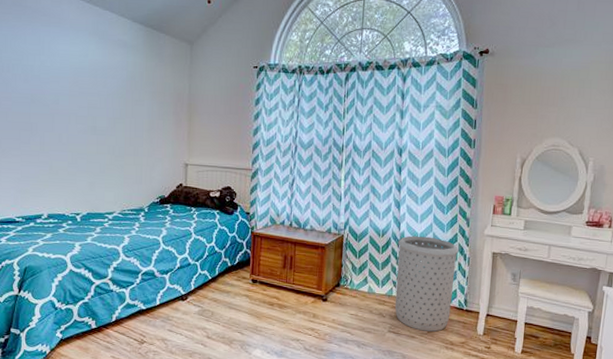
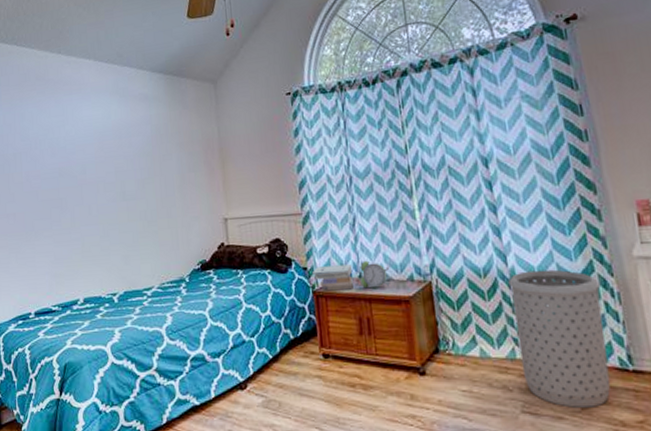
books: none [254,213,285,234] -> present [312,264,353,291]
alarm clock: none [288,213,315,236] -> present [356,260,390,289]

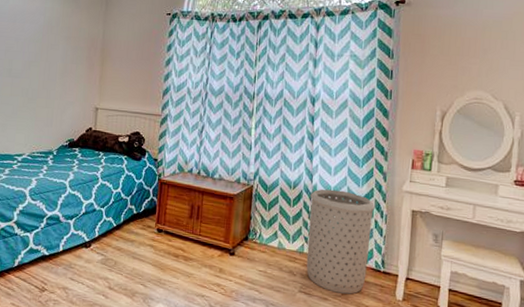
books: present [312,264,353,291] -> none [161,160,193,182]
alarm clock: present [356,260,390,289] -> none [196,161,224,185]

